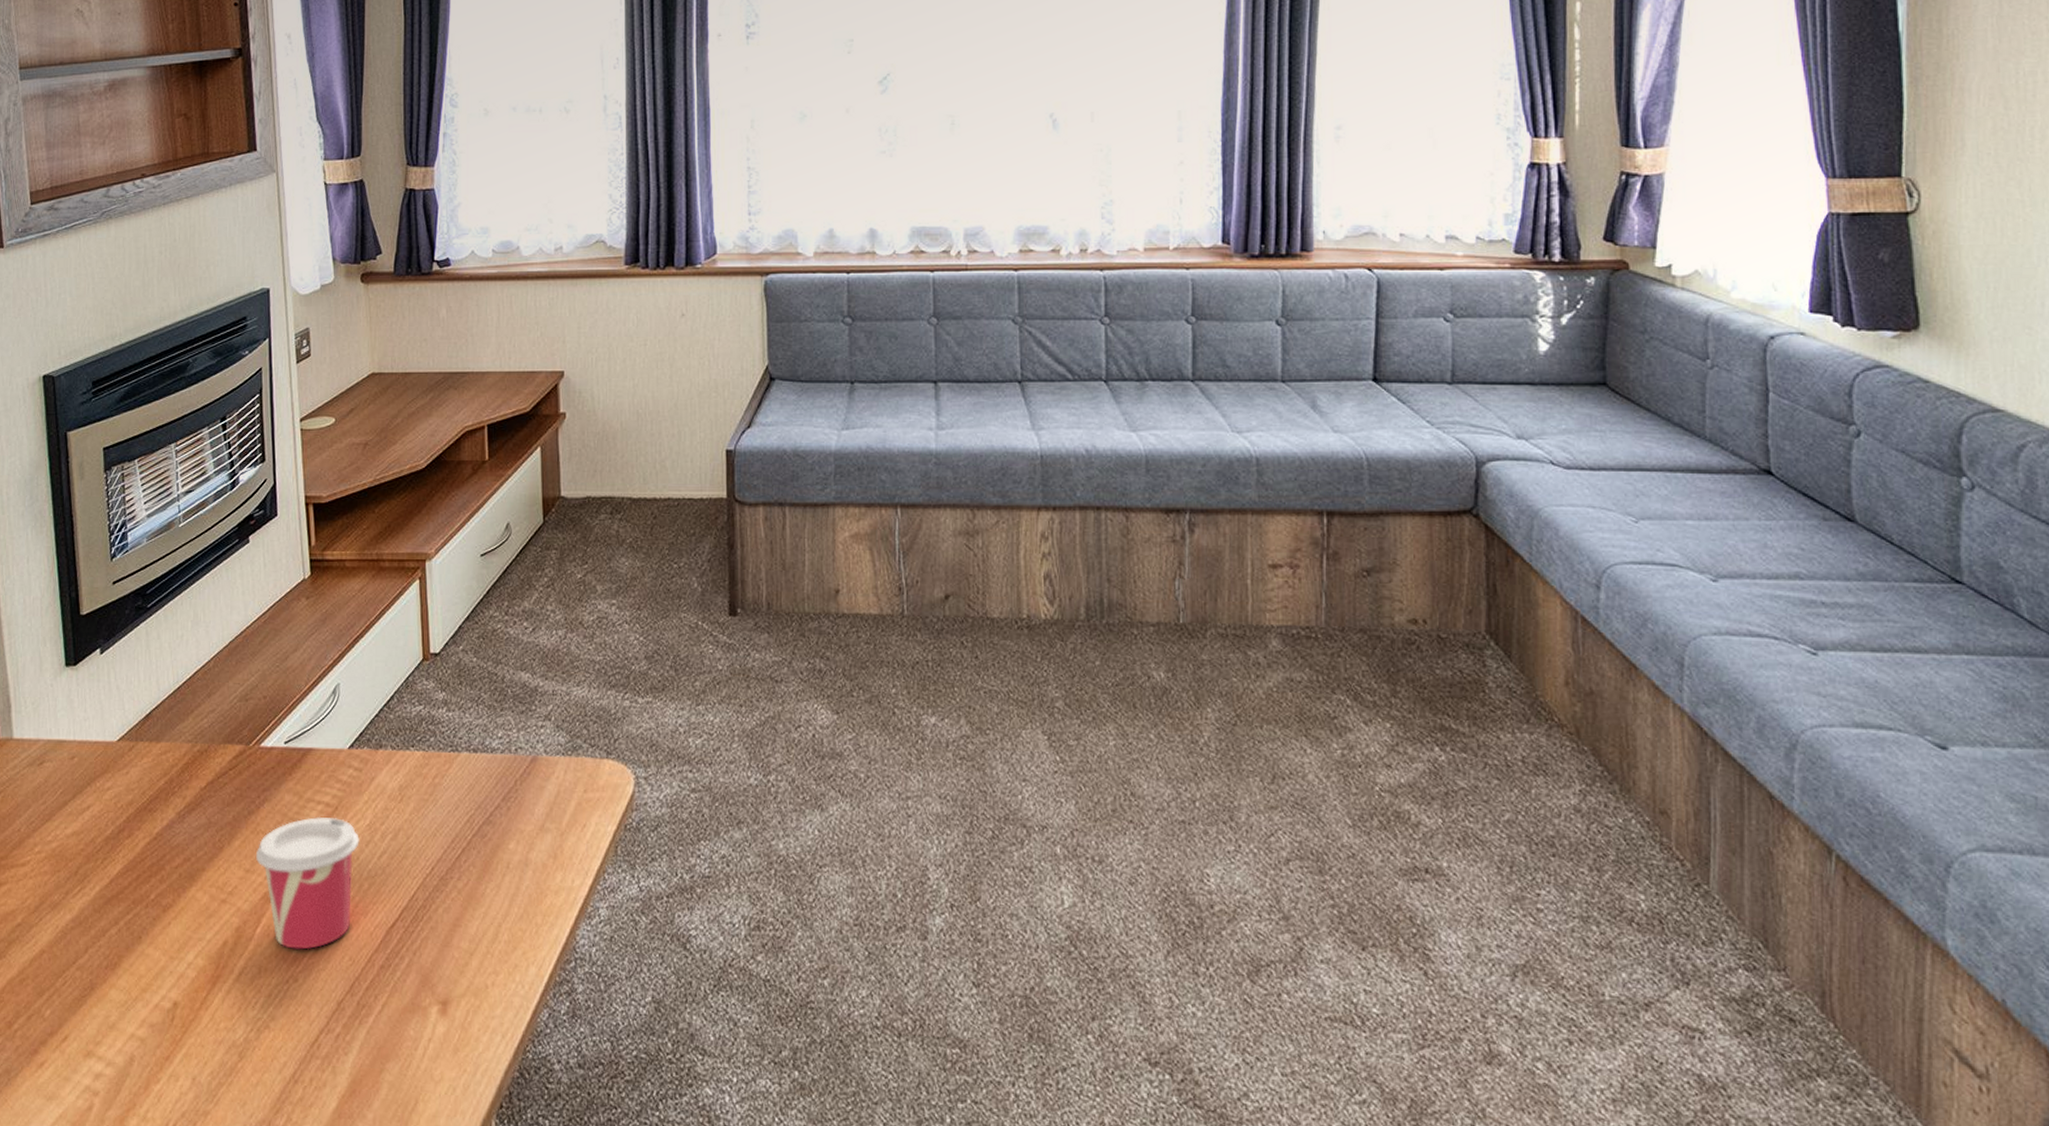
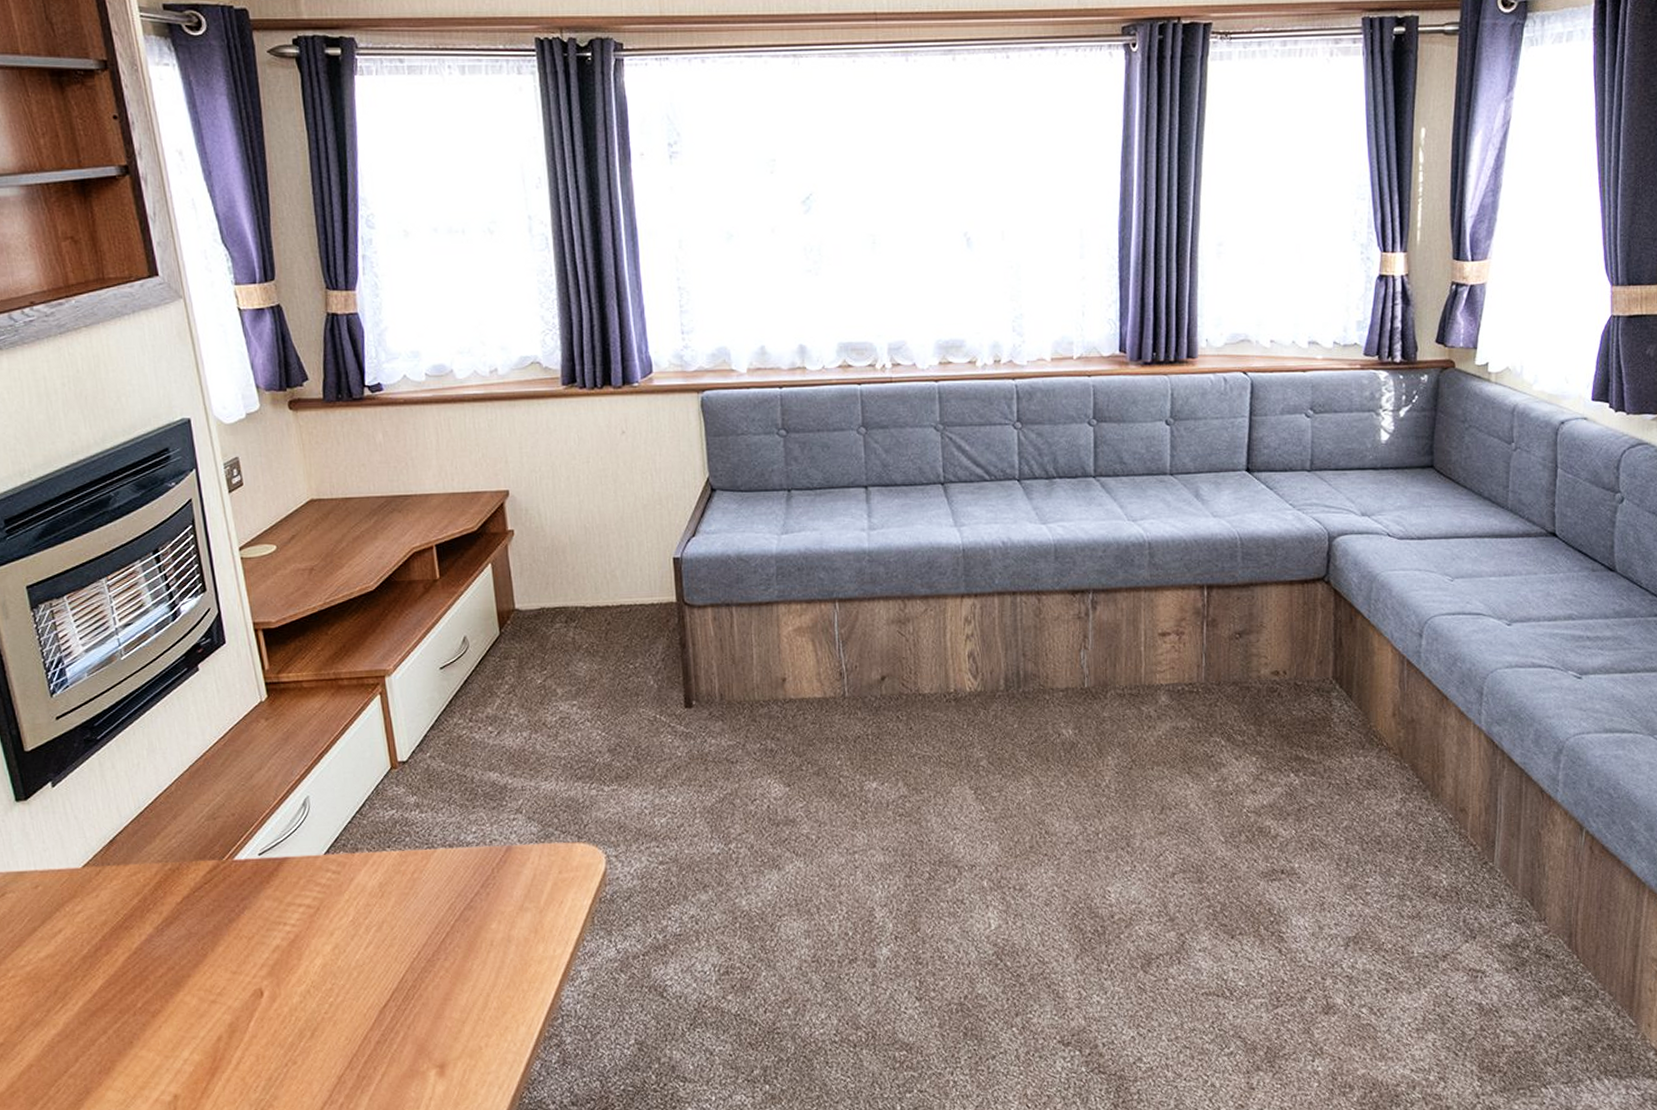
cup: present [255,816,360,950] -> none [240,917,345,1036]

